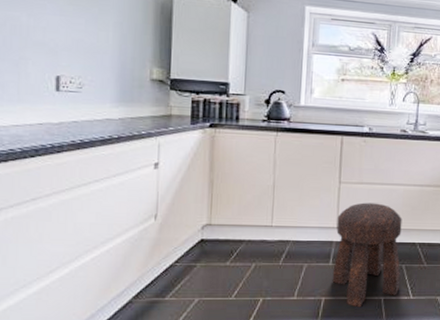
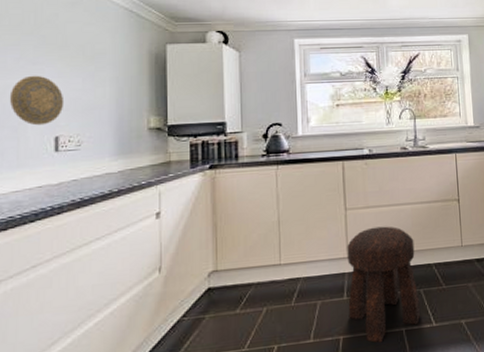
decorative plate: none [10,9,67,63] -> present [9,75,65,126]

